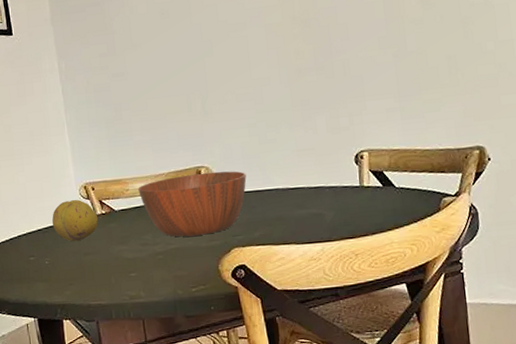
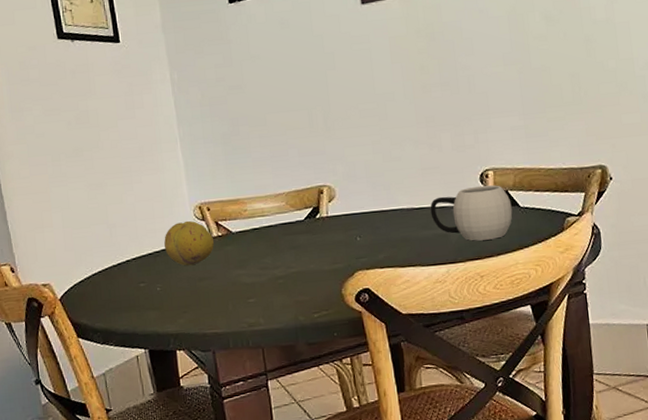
bowl: present [138,171,247,237] -> none [257,190,370,260]
mug: none [305,166,388,220] -> present [430,185,513,241]

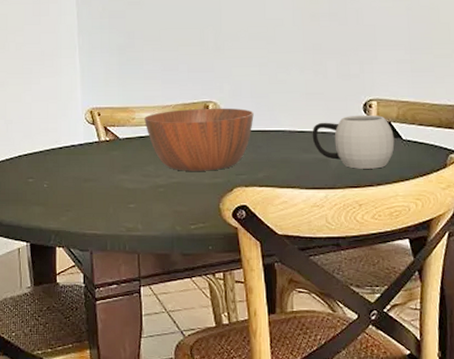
fruit: present [164,220,215,266] -> none [55,123,102,167]
bowl: none [257,190,370,260] -> present [144,108,254,171]

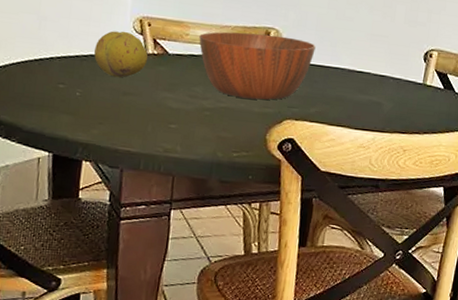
fruit: none [55,123,102,167] -> present [94,31,148,78]
mug: present [312,114,395,169] -> none [369,62,448,118]

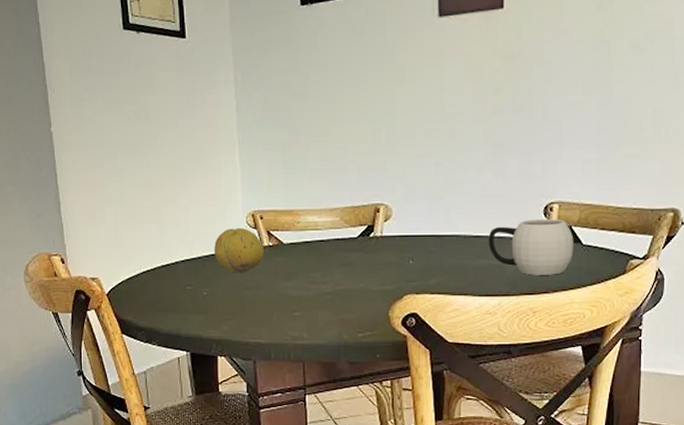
bowl: present [199,31,316,100] -> none [310,211,427,278]
mug: none [369,62,448,118] -> present [488,218,574,275]

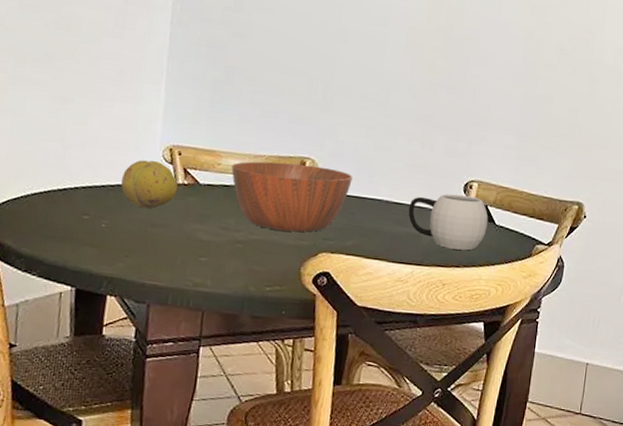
bowl: none [310,211,427,278] -> present [231,161,353,232]

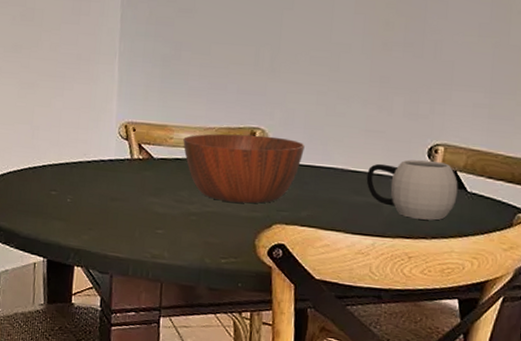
fruit: present [121,160,178,209] -> none [83,137,134,184]

